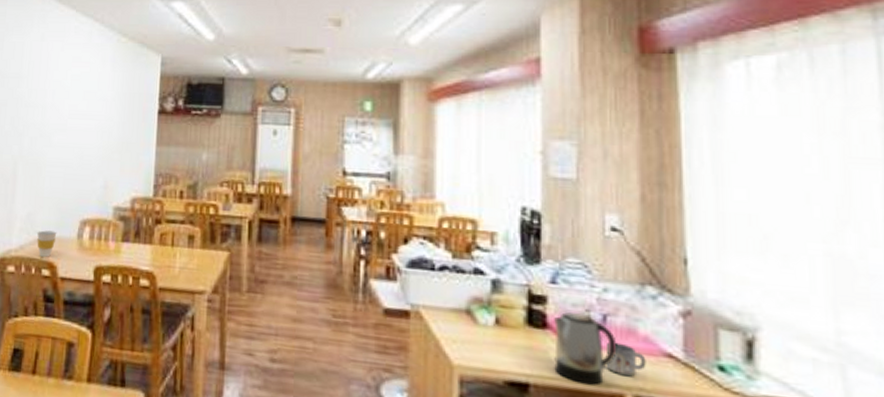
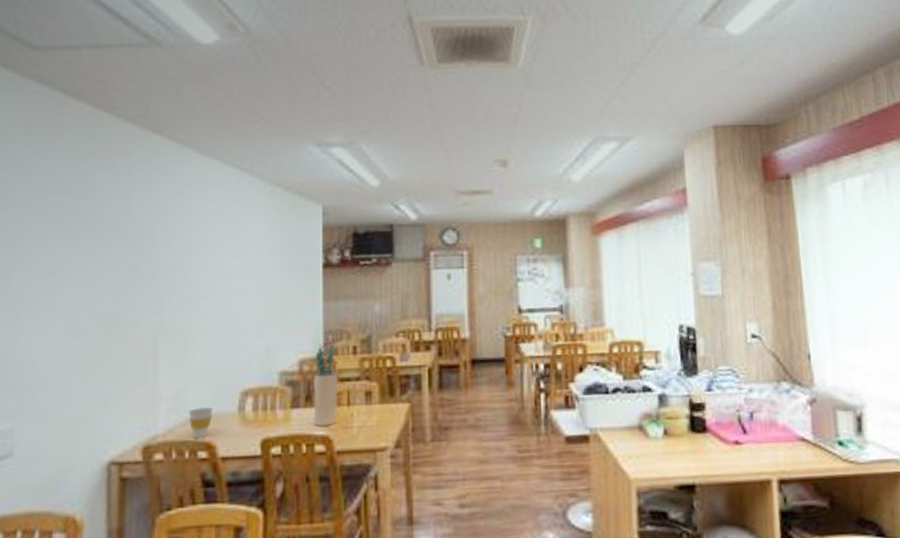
vase: none [141,181,165,264] -> present [314,338,338,427]
kettle: present [553,312,617,384] -> none [711,414,763,476]
mug: present [605,342,646,377] -> none [754,435,786,463]

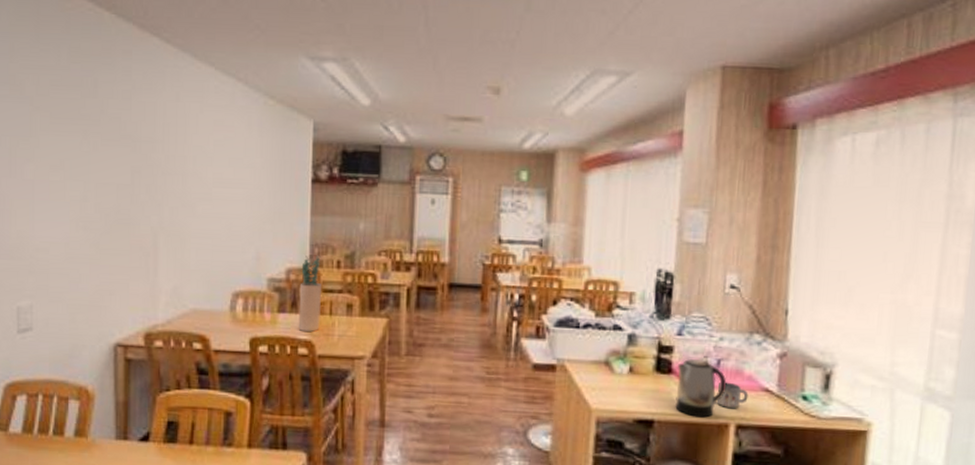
cup: present [188,407,213,439] -> none [185,304,207,332]
kettle: none [711,414,763,476] -> present [675,359,727,418]
mug: none [754,435,786,463] -> present [716,382,748,409]

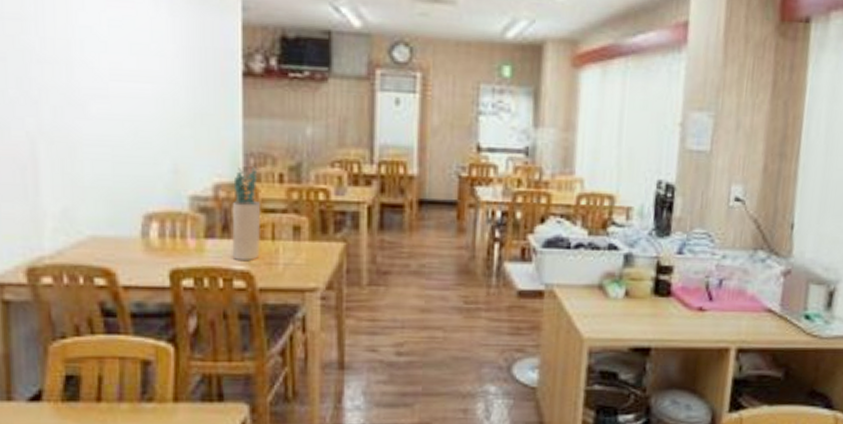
kettle: present [675,359,727,418] -> none [674,280,729,342]
mug: present [716,382,748,409] -> none [717,303,751,332]

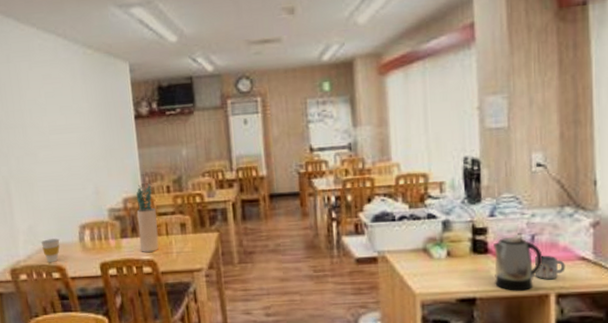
cup: none [80,229,111,264] -> present [40,238,60,263]
kettle: none [674,280,729,342] -> present [492,237,543,291]
mug: none [717,303,751,332] -> present [534,255,565,280]

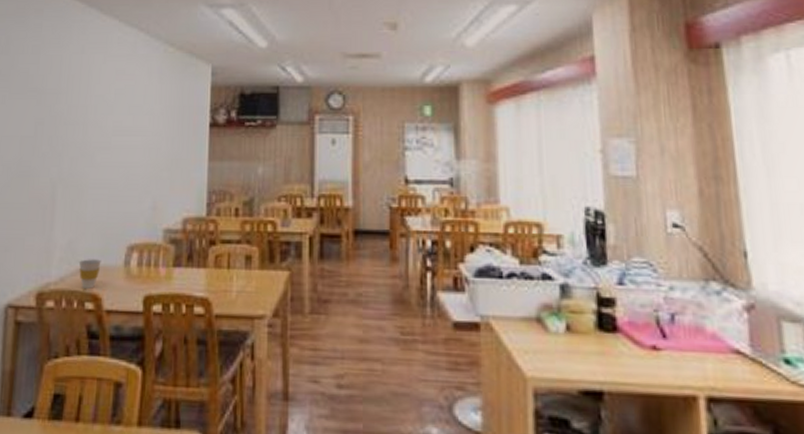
vase: present [136,180,159,253] -> none [194,199,220,289]
kettle: present [492,237,543,291] -> none [622,314,687,388]
mug: present [534,255,565,280] -> none [675,342,716,377]

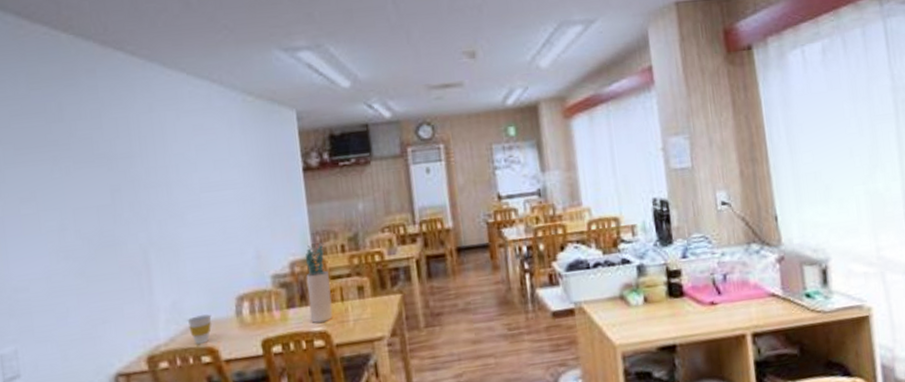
vase: none [194,199,220,289] -> present [305,239,333,324]

